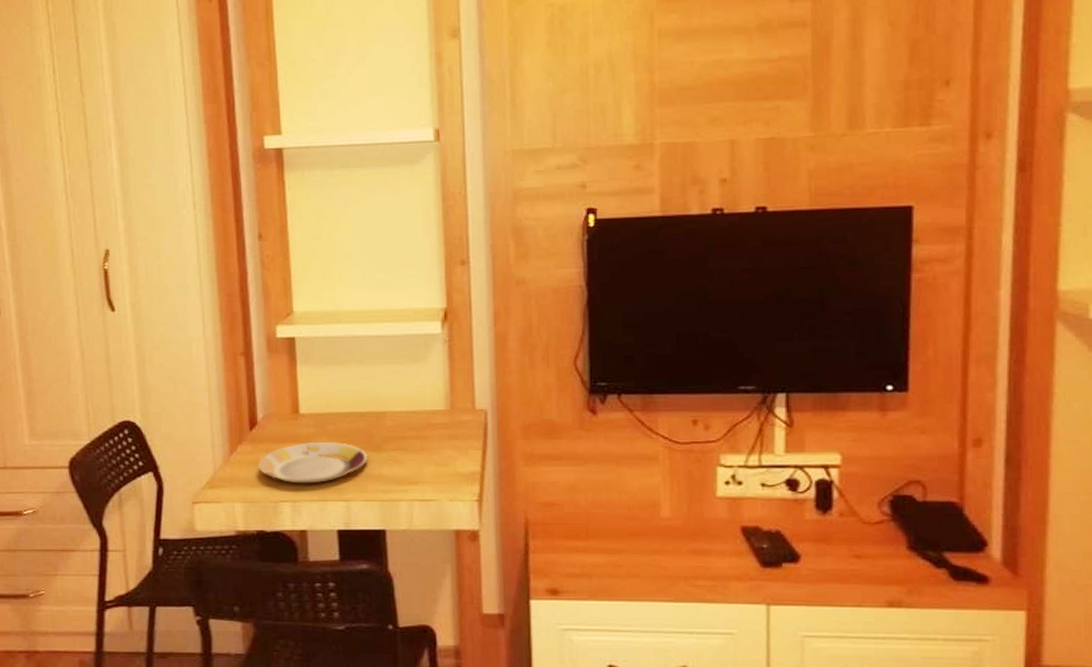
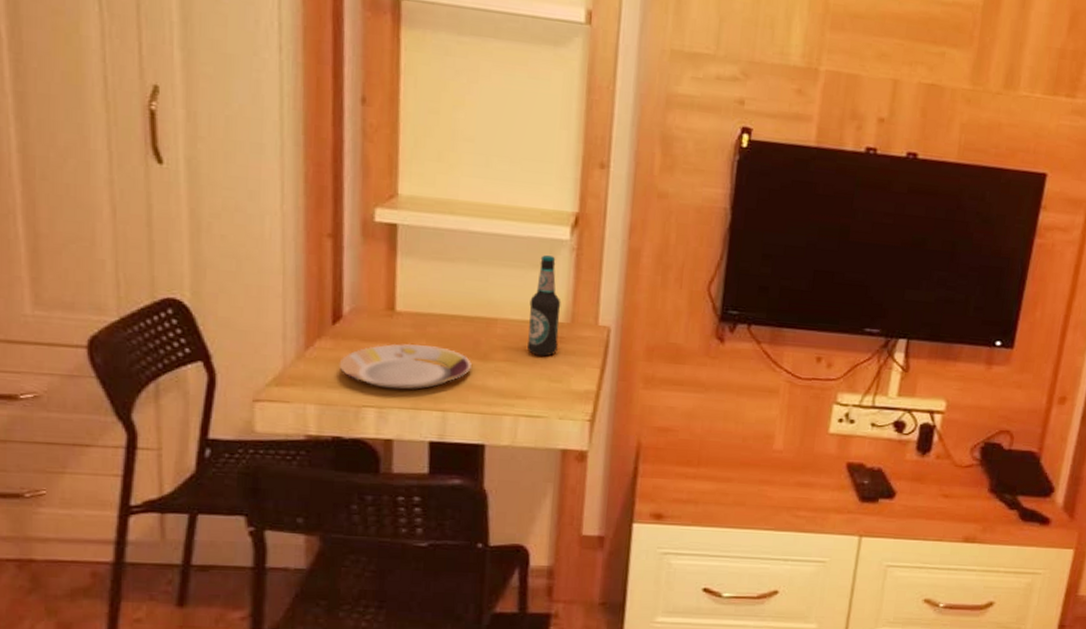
bottle: none [412,350,441,443] -> present [527,255,561,357]

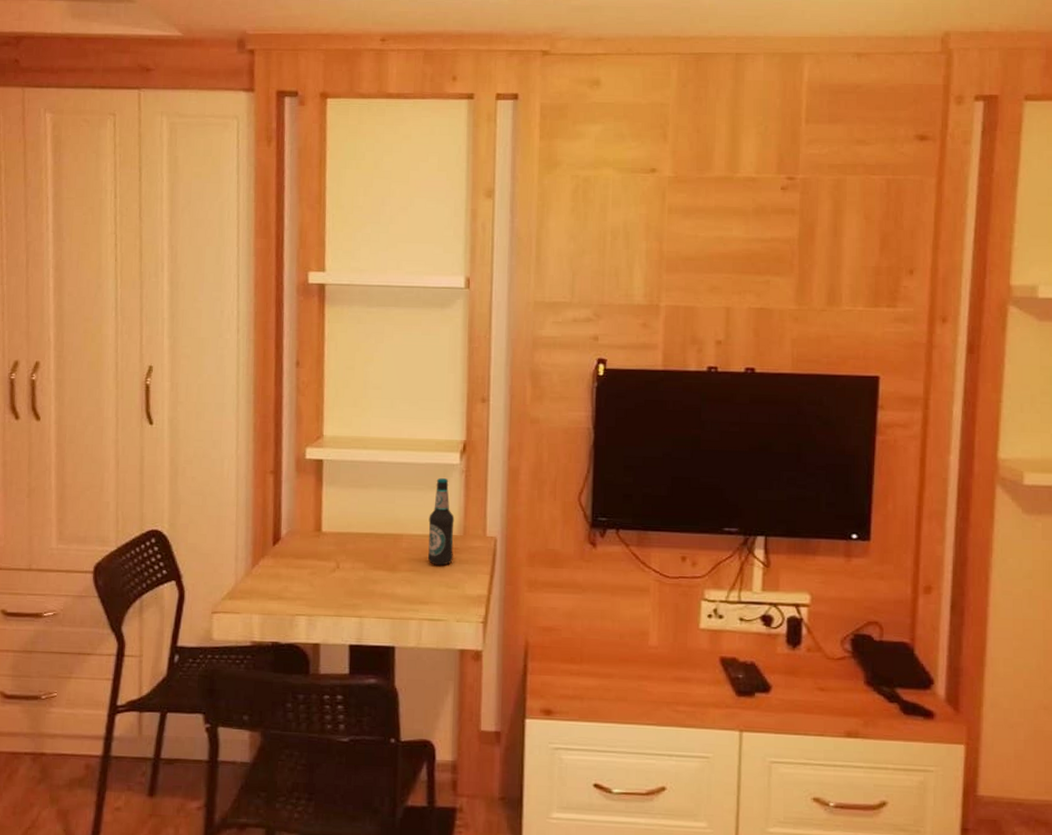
plate: present [339,343,472,390] -> none [277,559,383,599]

